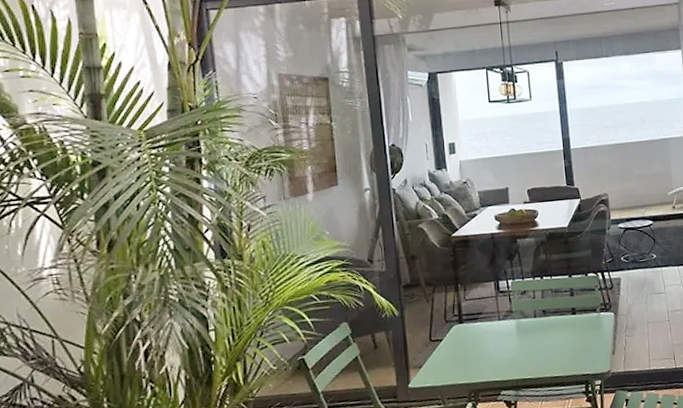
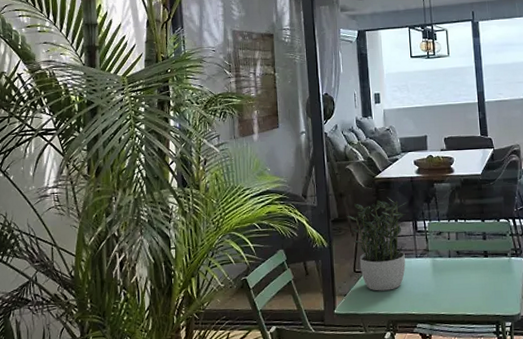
potted plant: none [419,256,489,360] -> present [346,197,408,291]

